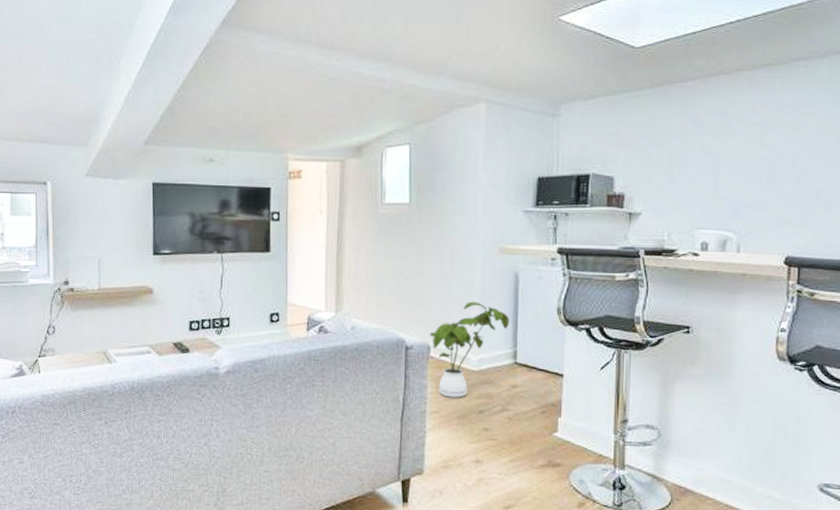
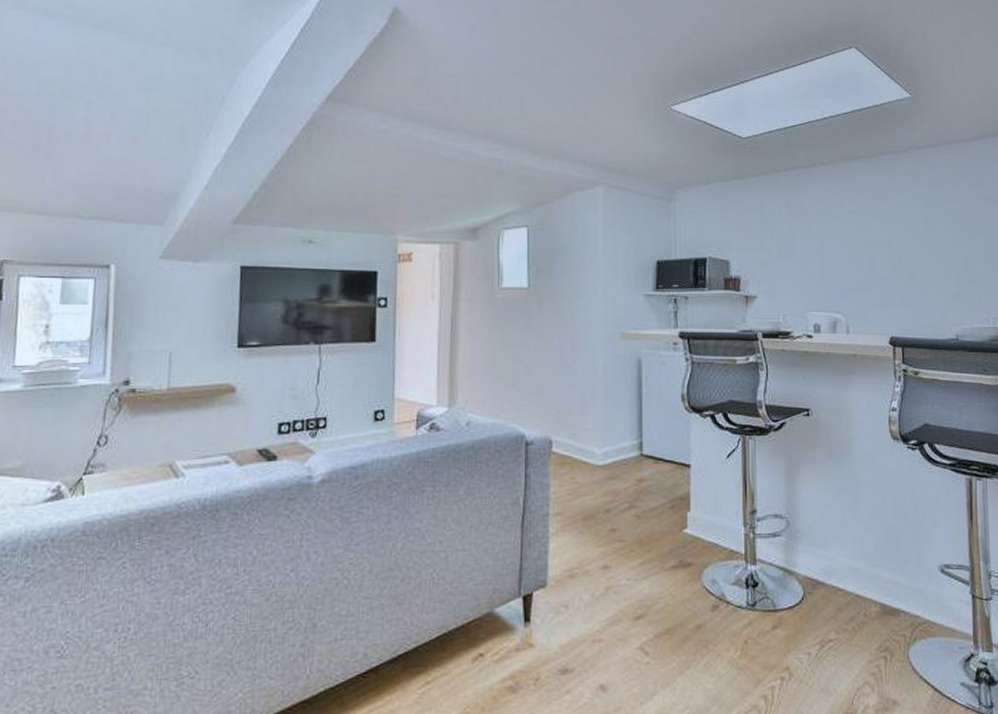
house plant: present [429,301,510,398] -> none [550,390,635,497]

